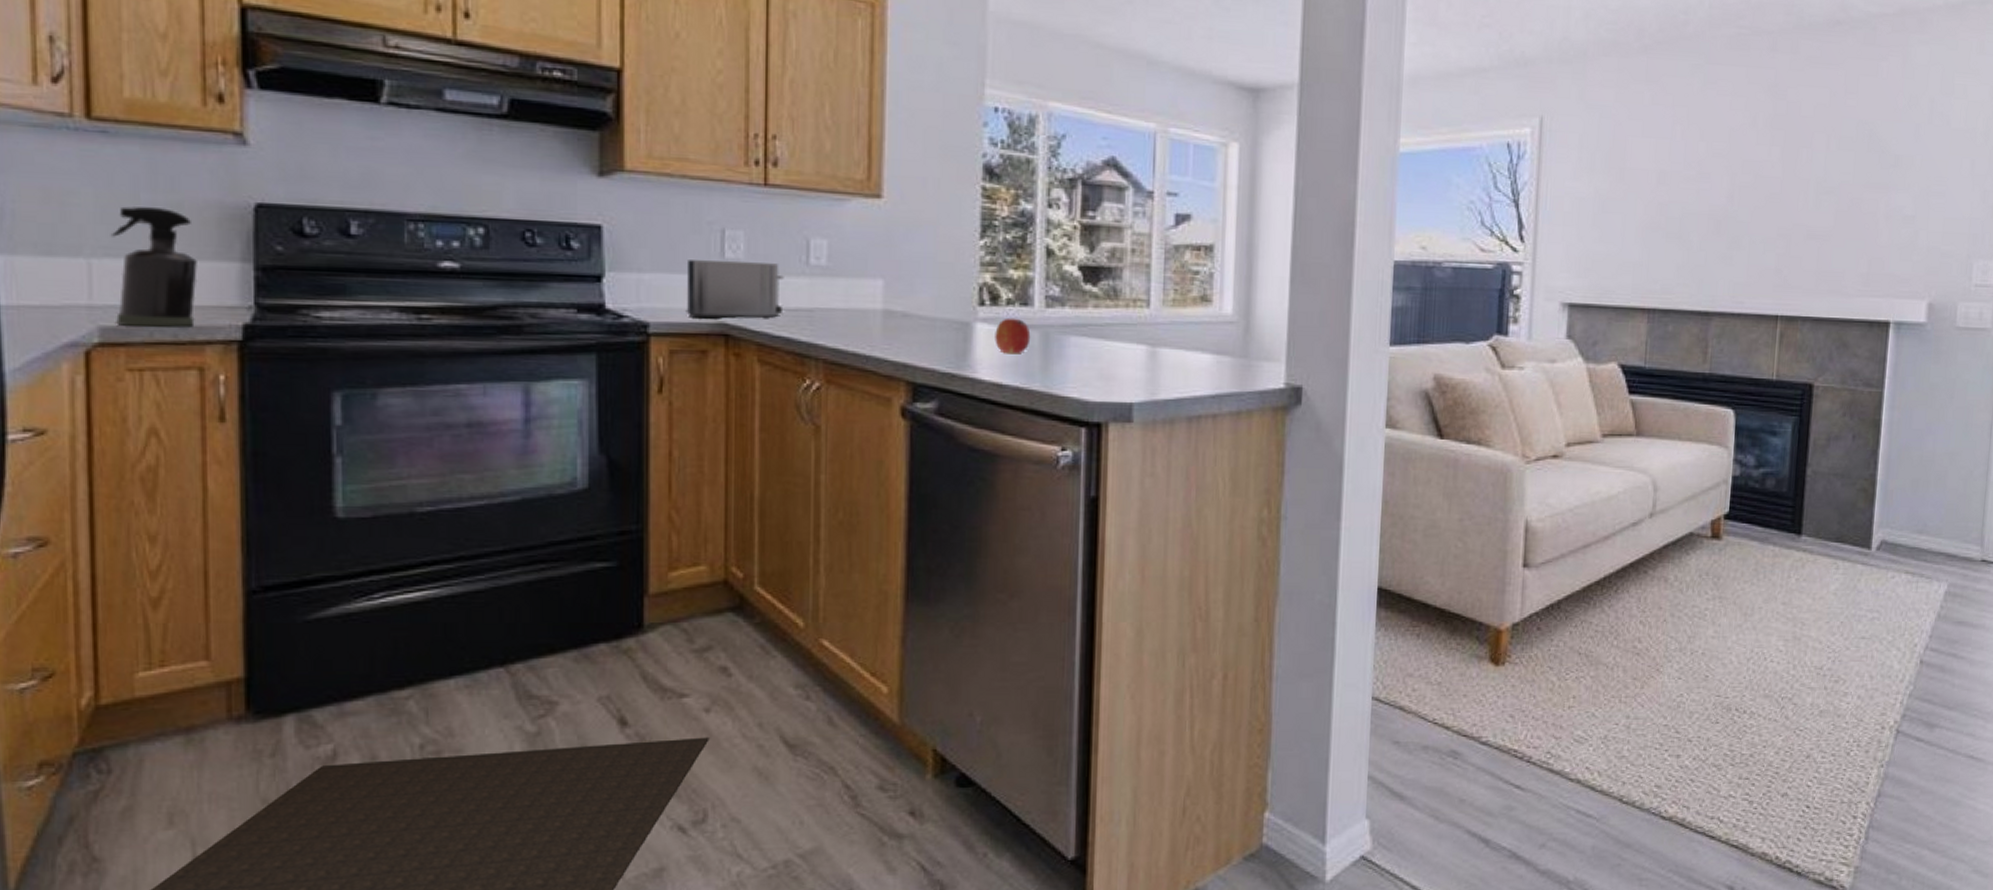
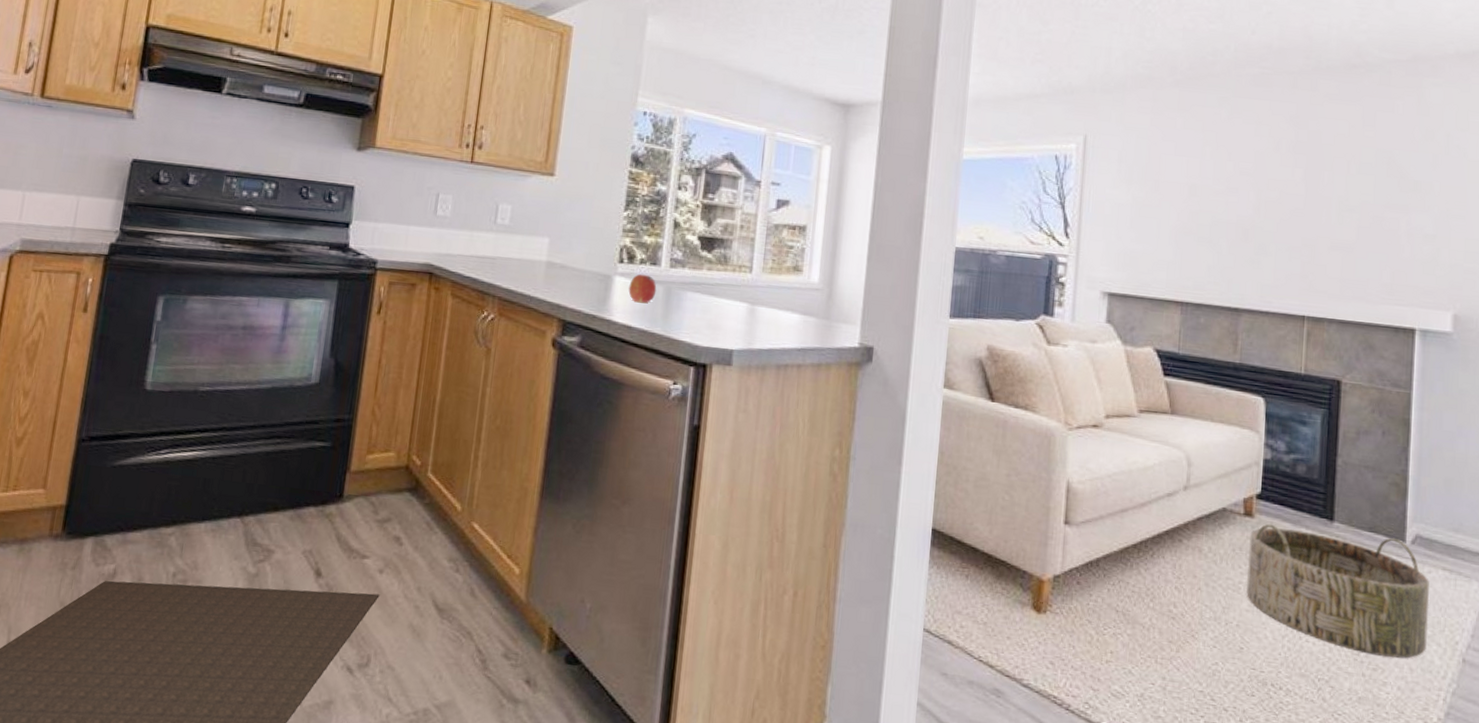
spray bottle: present [110,206,198,329] -> none [32,157,91,244]
toaster: present [686,260,784,319] -> none [404,215,477,263]
basket: none [1713,544,1892,668] -> present [1247,523,1430,658]

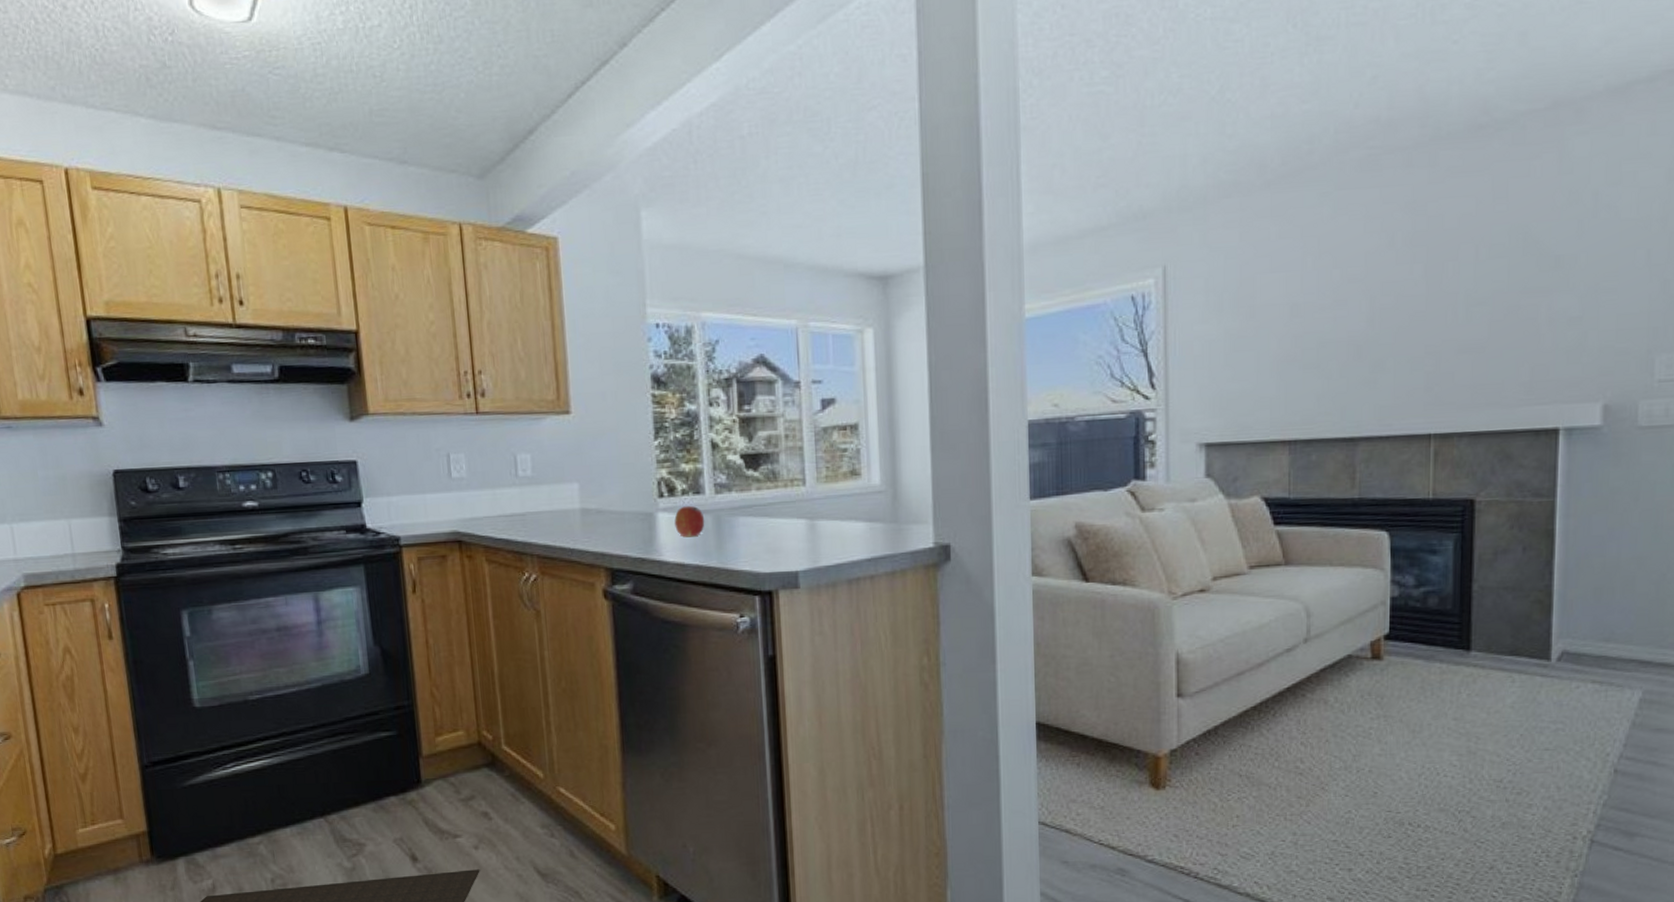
basket: present [1247,523,1430,658] -> none [1378,658,1578,780]

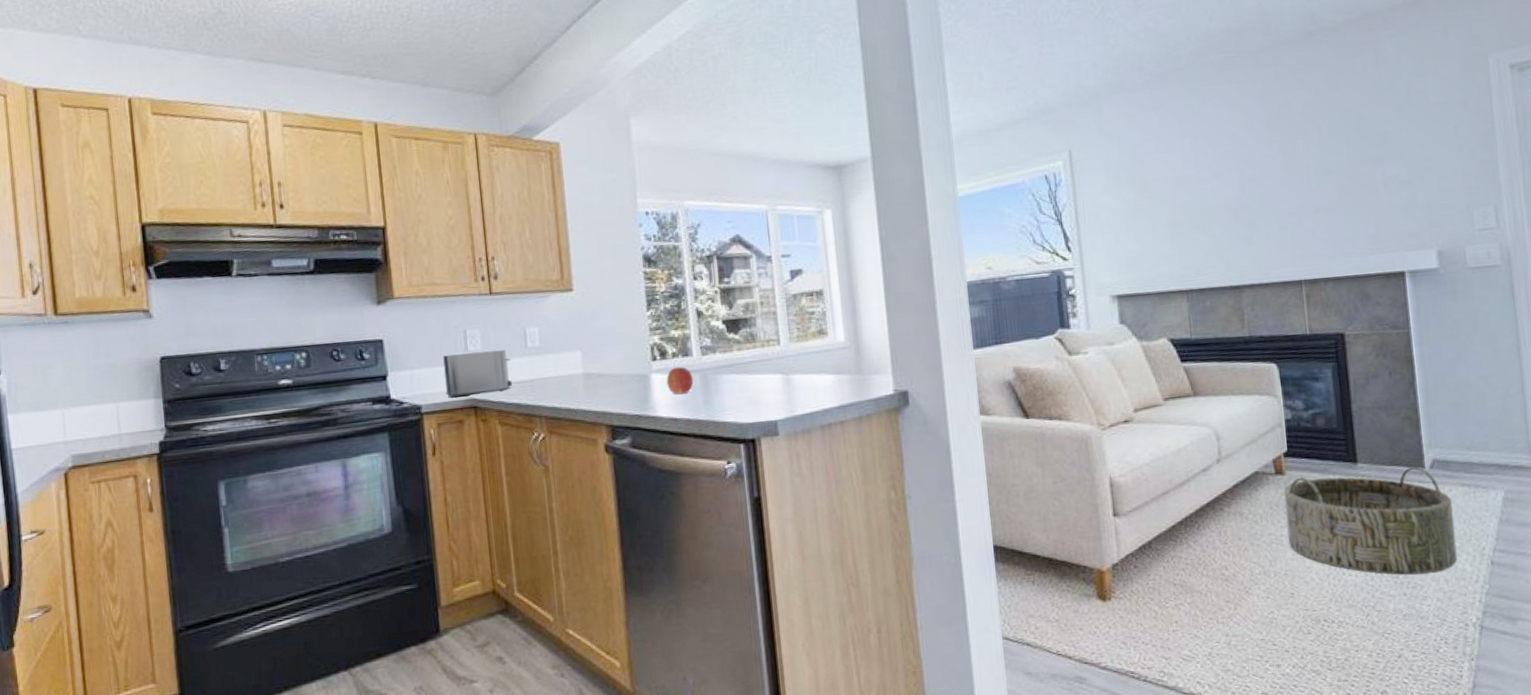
toaster: none [424,478,501,530] -> present [443,350,512,398]
basket: none [1378,658,1578,780] -> present [1283,467,1457,575]

